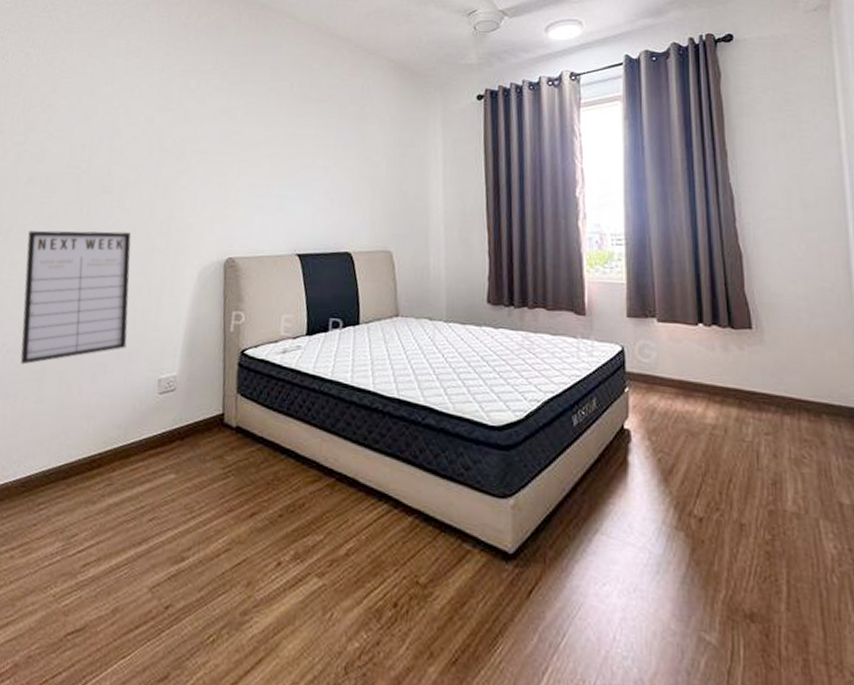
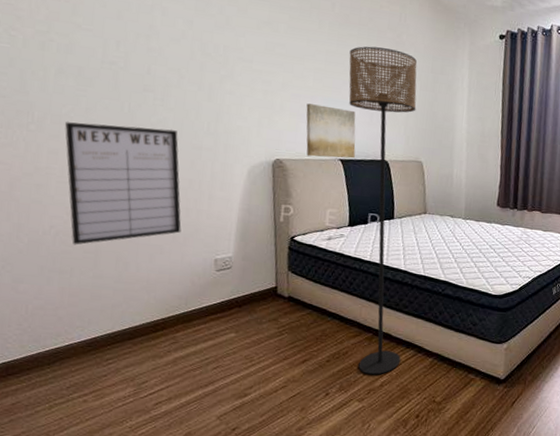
wall art: none [260,193,315,253] -> present [306,103,356,159]
floor lamp: none [307,124,383,539] -> present [349,46,417,375]

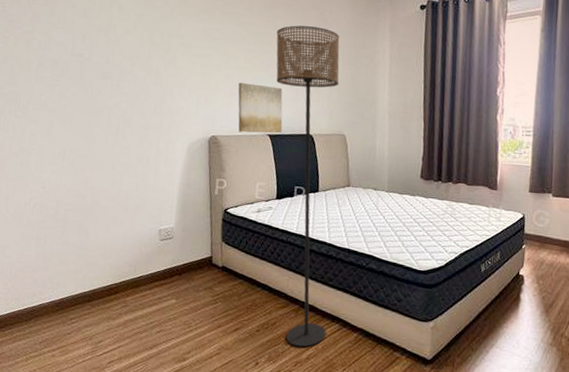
writing board: present [64,122,182,245] -> none [42,108,132,216]

